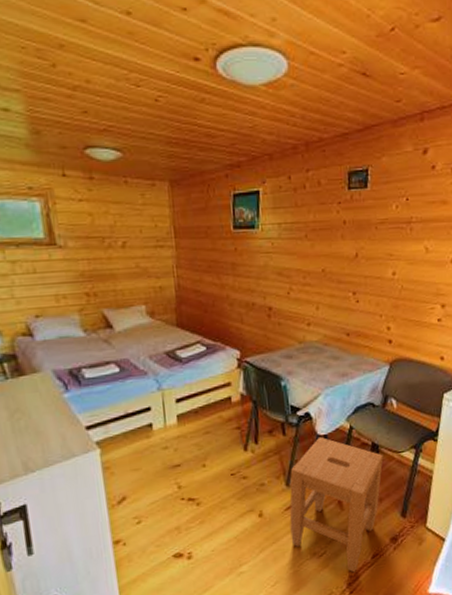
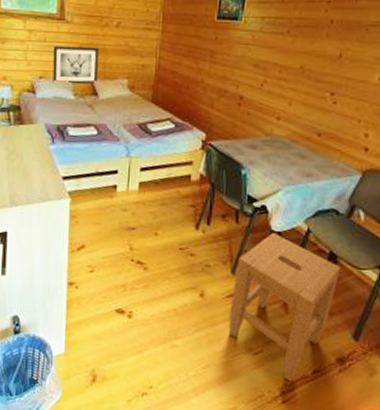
wall art: none [46,273,109,321] -> present [53,45,99,85]

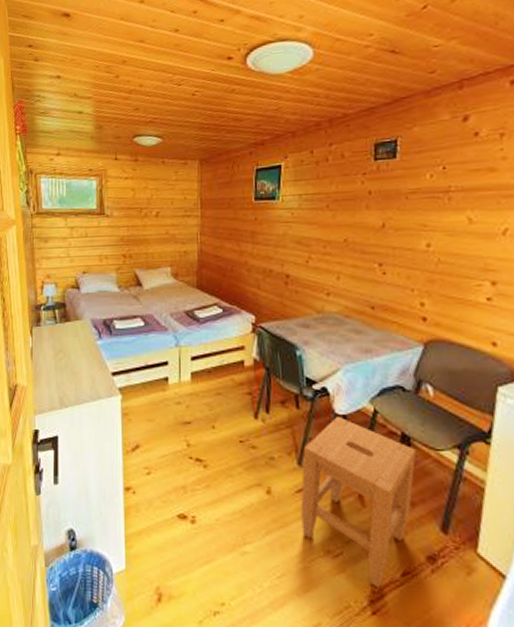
wall art: present [53,45,99,85] -> none [94,238,140,277]

